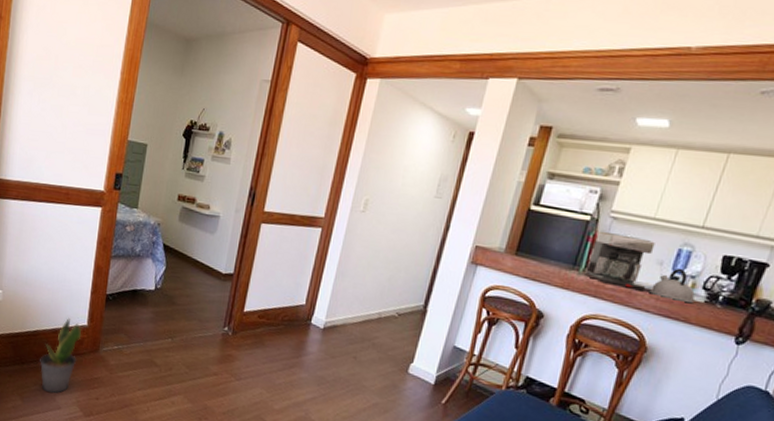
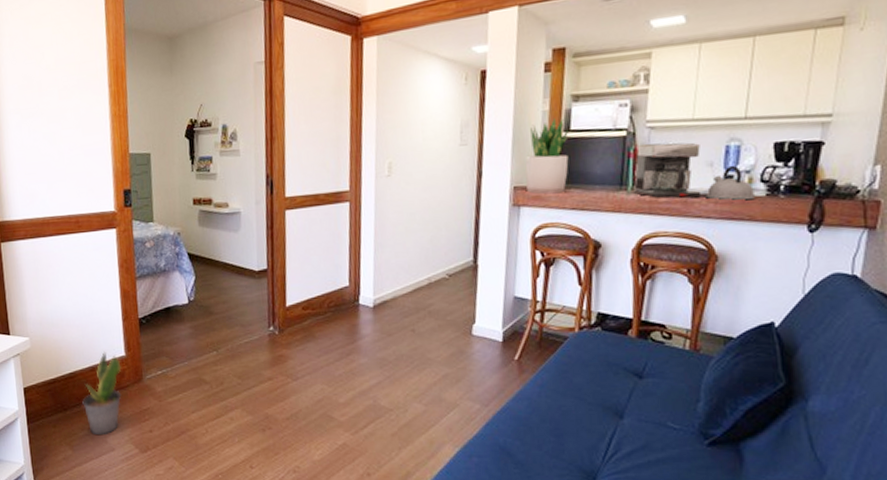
planter: none [487,191,537,261] -> present [525,119,569,195]

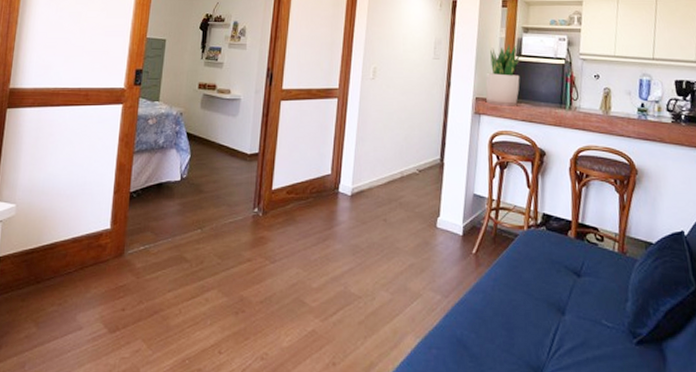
potted plant: present [82,351,122,436] -> none [57,223,105,312]
coffee maker: present [634,142,702,200] -> none [571,71,623,120]
kettle: present [705,165,755,201] -> none [626,95,663,125]

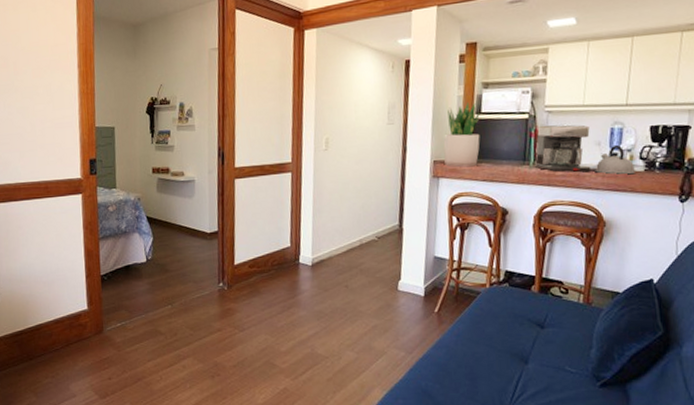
coffee maker: none [571,71,623,120] -> present [535,125,592,173]
kettle: none [626,95,663,125] -> present [595,144,635,175]

